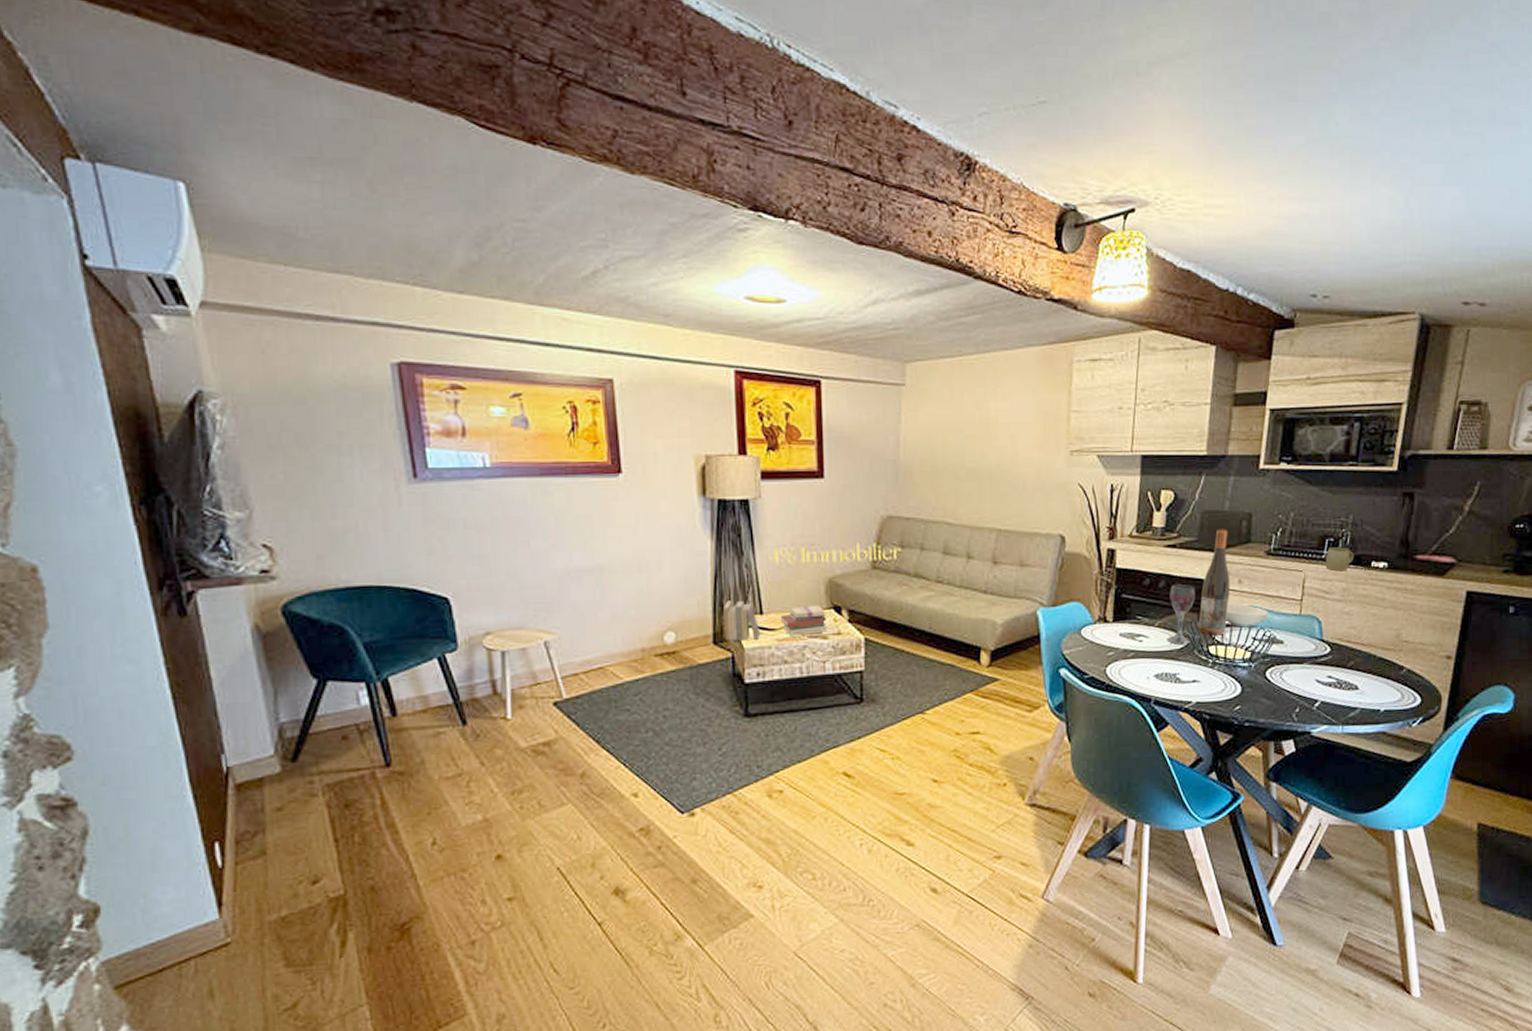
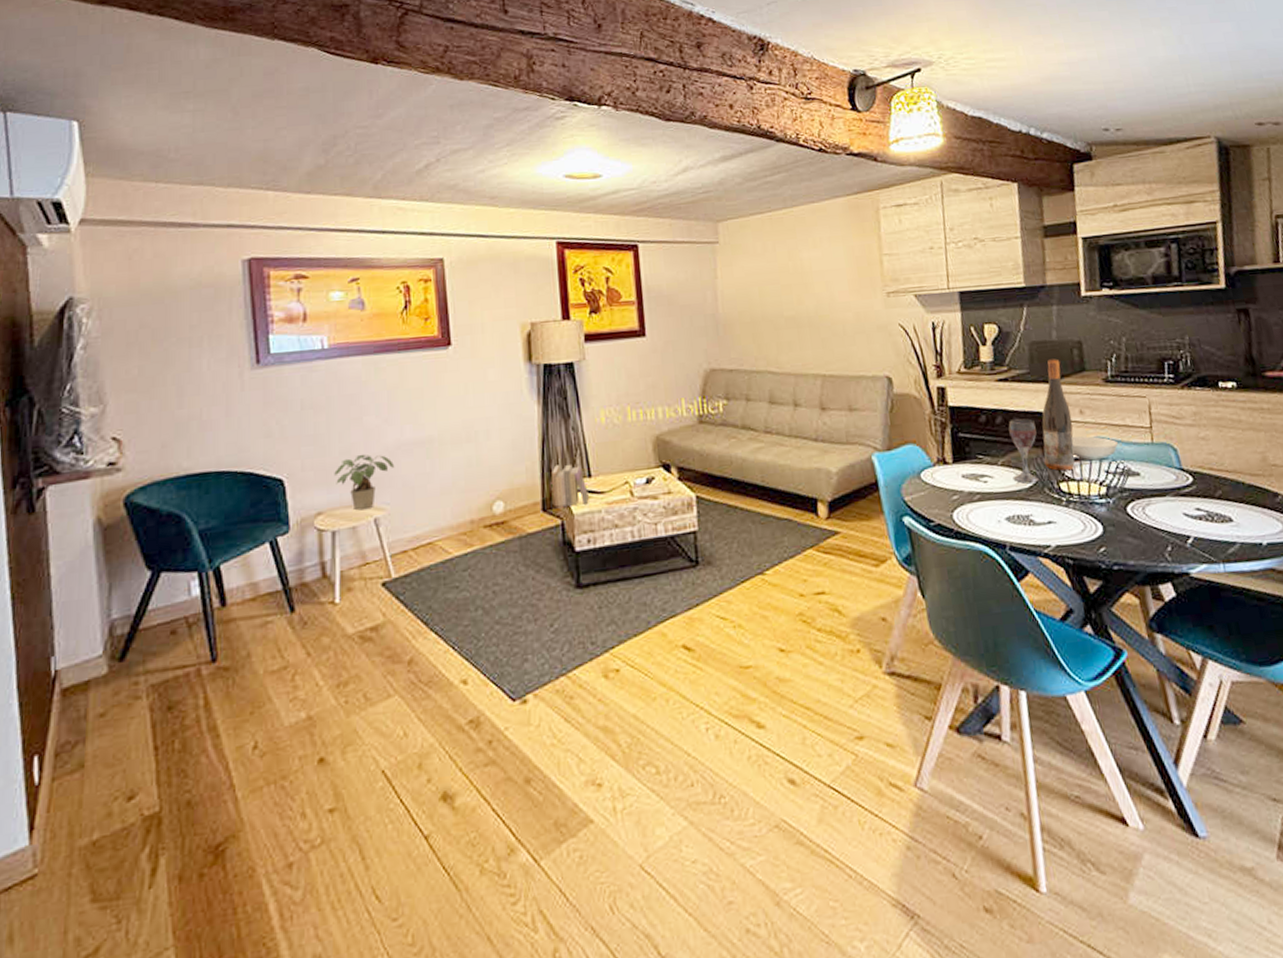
potted plant: none [502,577,563,633] -> present [334,454,394,511]
books: present [780,605,827,637] -> none [608,464,657,499]
mug: present [1325,547,1354,572] -> none [1168,369,1199,395]

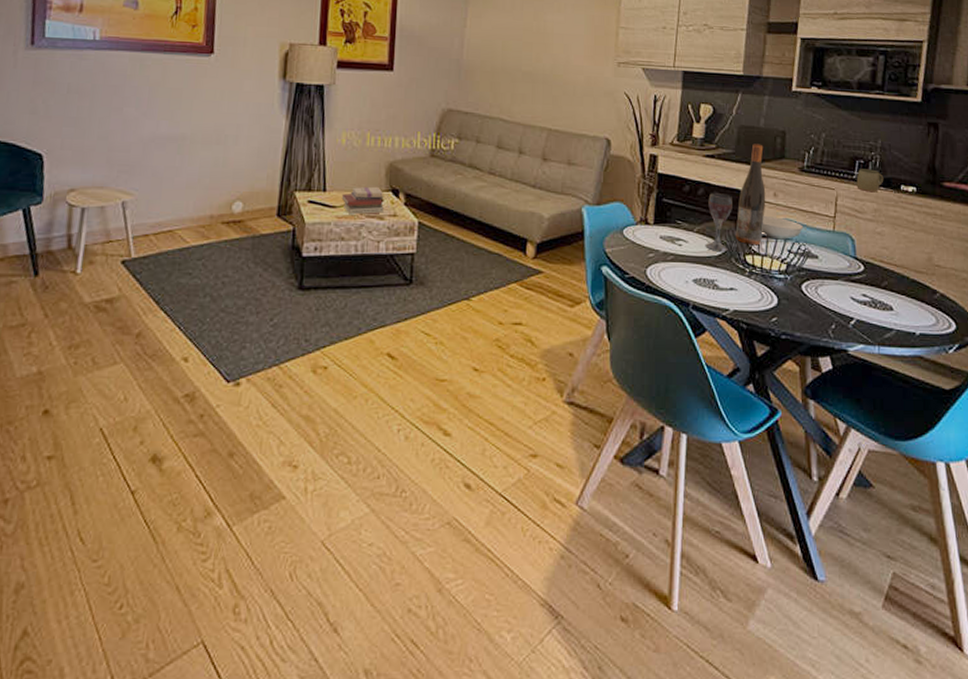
potted plant: present [334,454,394,511] -> none [90,141,146,193]
books: present [552,463,589,507] -> none [288,176,321,215]
books: none [608,464,657,499] -> present [341,186,384,215]
mug: none [1168,369,1199,395] -> present [856,169,884,193]

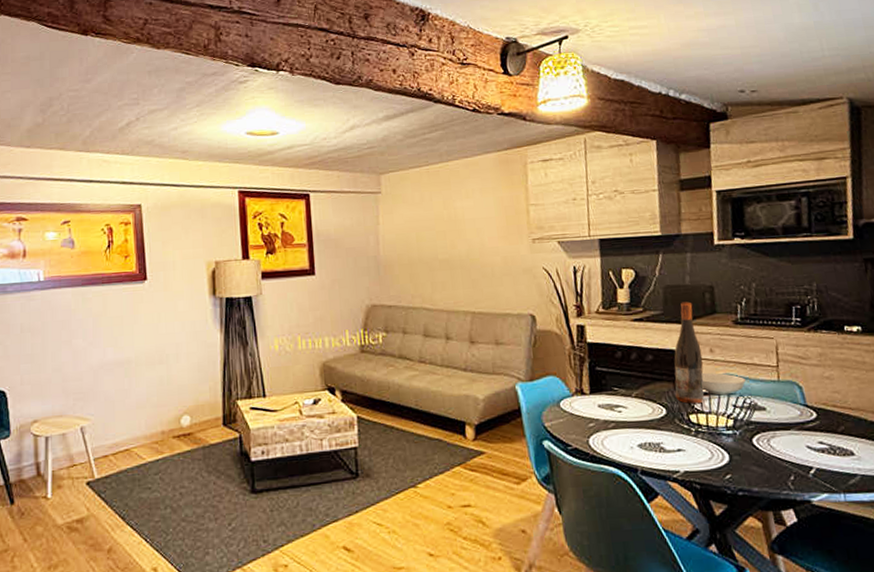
books: present [341,186,384,215] -> none [281,387,323,417]
cup: present [705,193,732,252] -> none [642,355,671,414]
mug: present [856,169,884,193] -> none [795,313,825,337]

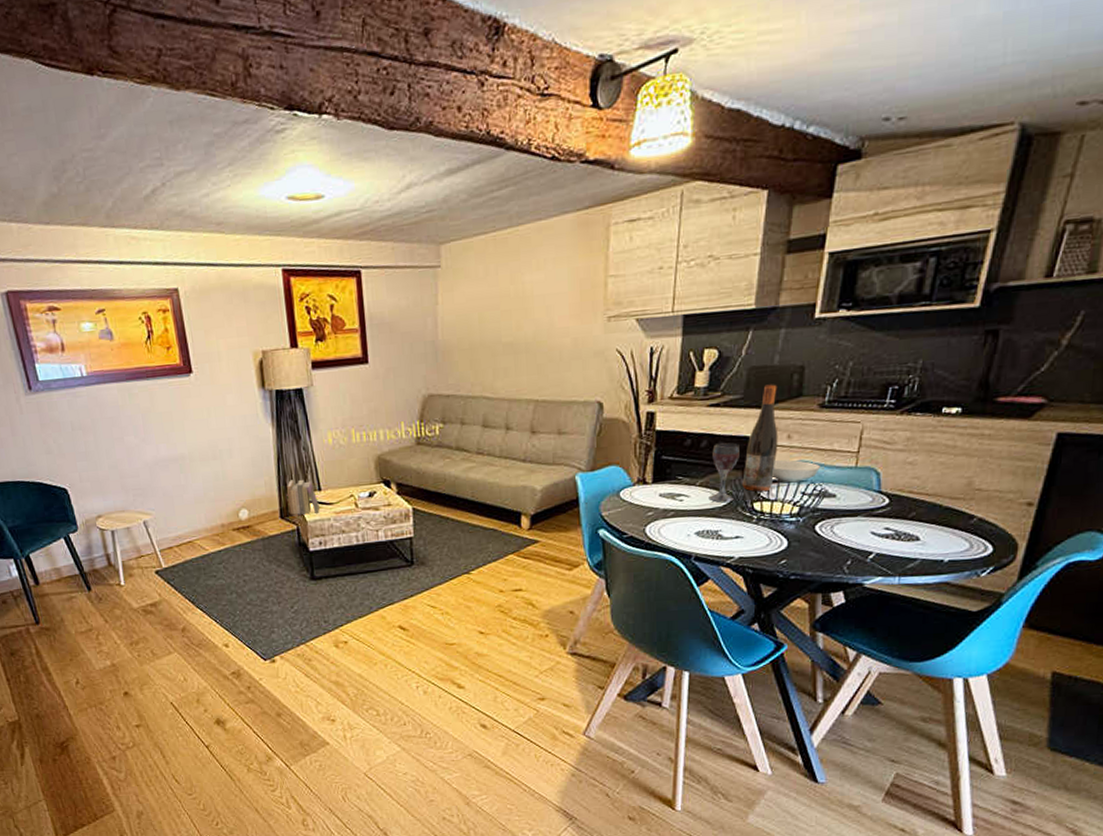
books: none [231,385,263,422] -> present [287,479,320,515]
cup: none [642,355,671,414] -> present [708,442,739,502]

